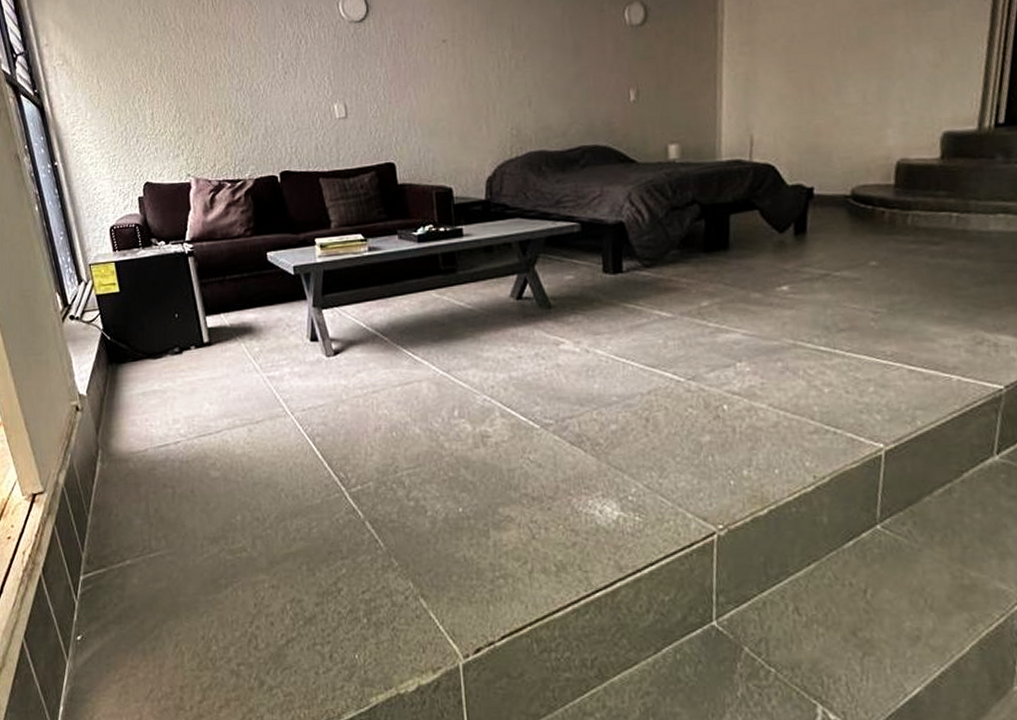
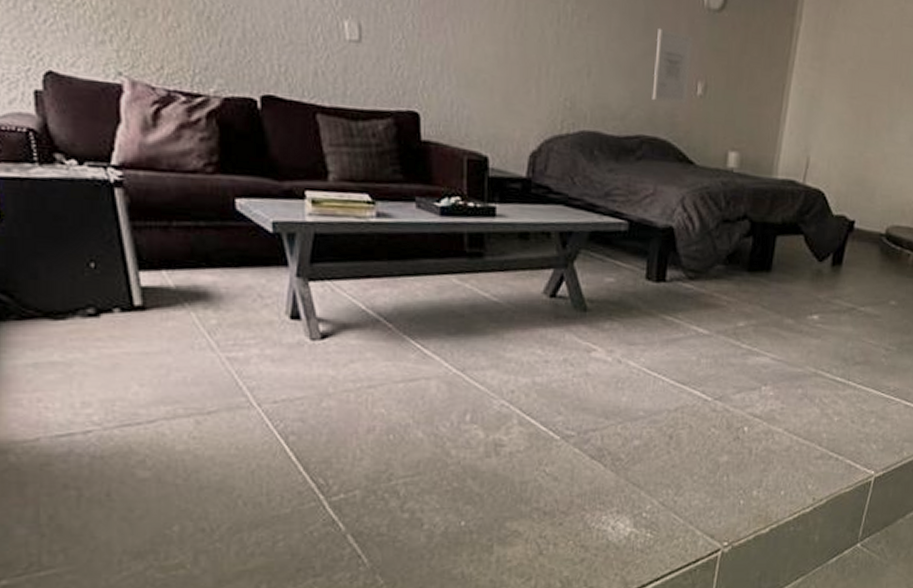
wall art: none [586,51,622,114] -> present [652,29,694,104]

